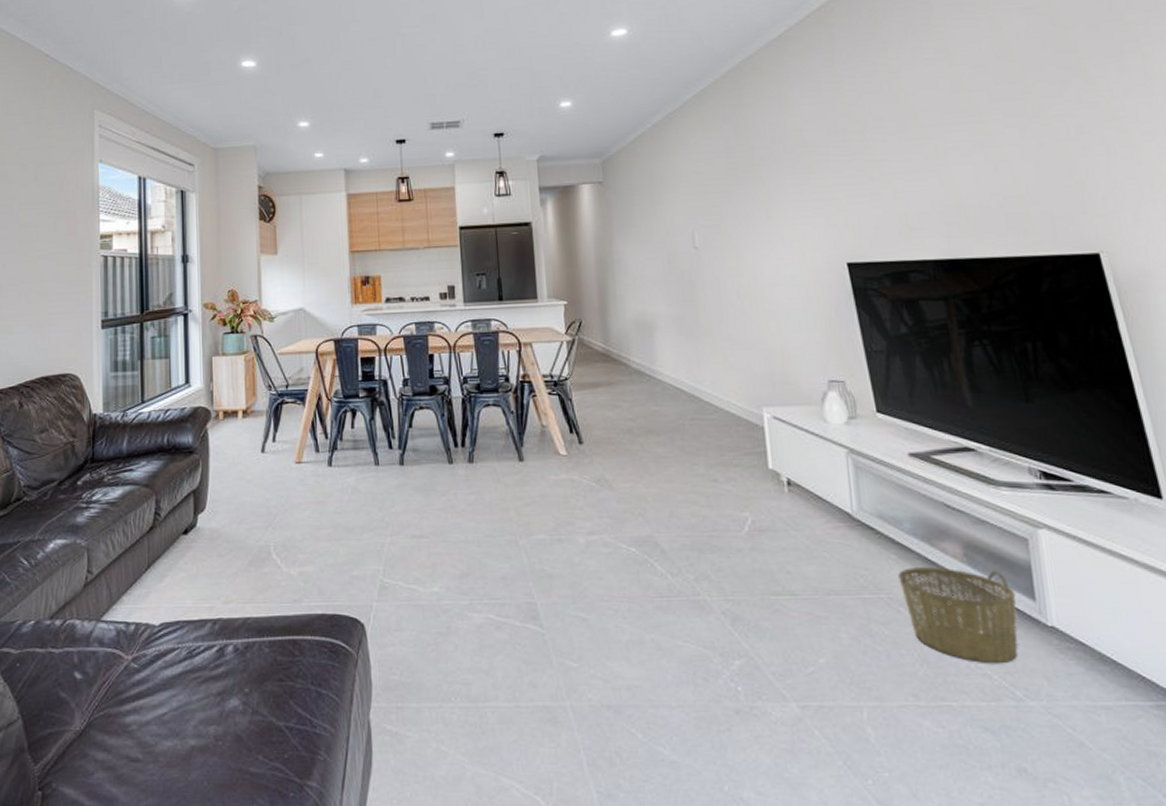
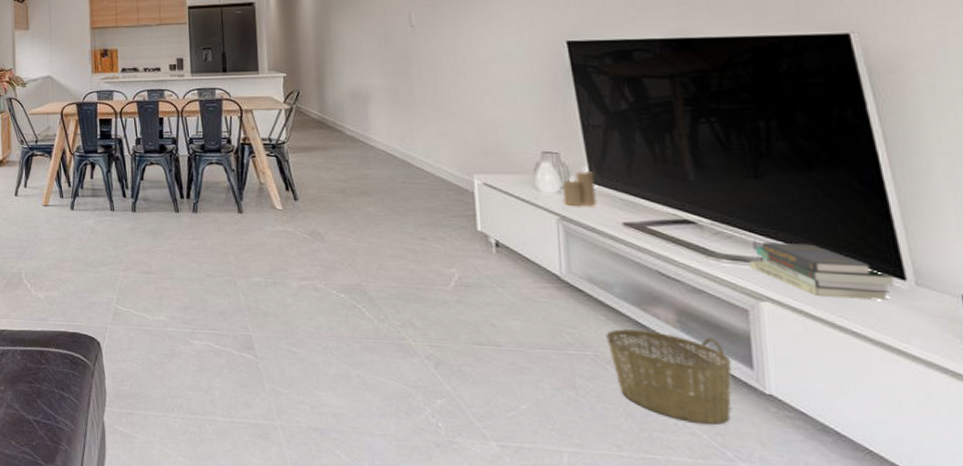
candle: none [849,394,883,439] -> present [562,166,597,207]
books: none [1025,466,1153,521] -> present [749,243,895,300]

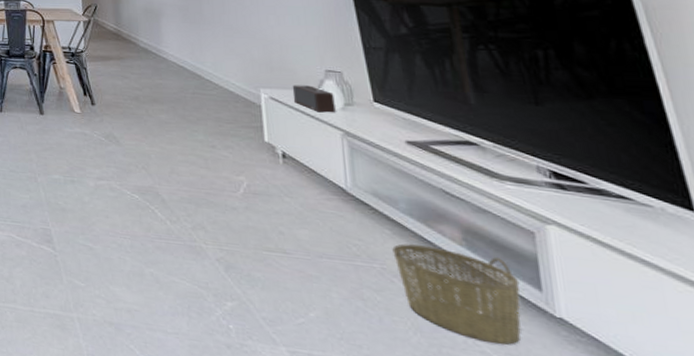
speaker: none [507,169,552,197] -> present [292,85,336,113]
candle: present [562,166,597,207] -> none [345,85,380,124]
books: present [749,243,895,300] -> none [533,167,684,230]

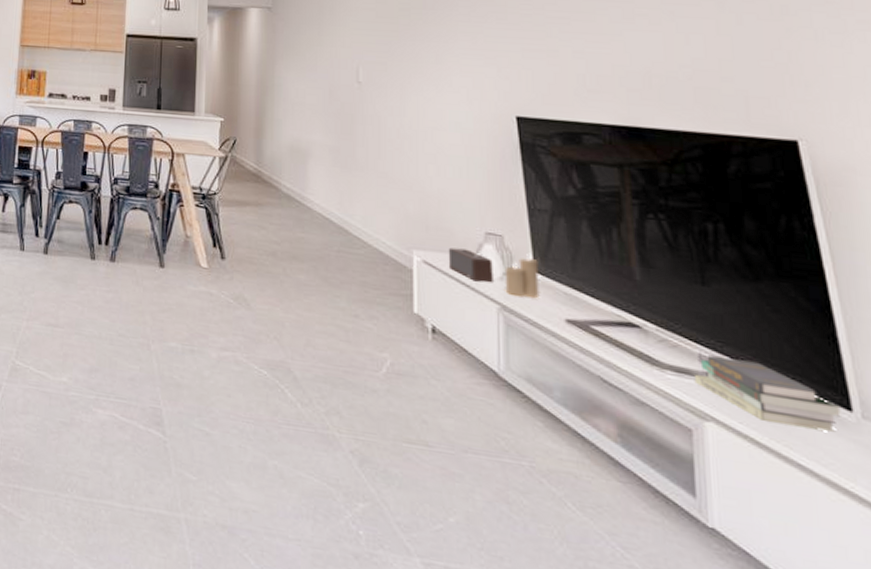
candle: none [345,85,380,124] -> present [504,253,540,298]
basket: present [392,243,521,345] -> none [543,438,674,559]
books: none [533,167,684,230] -> present [693,356,841,432]

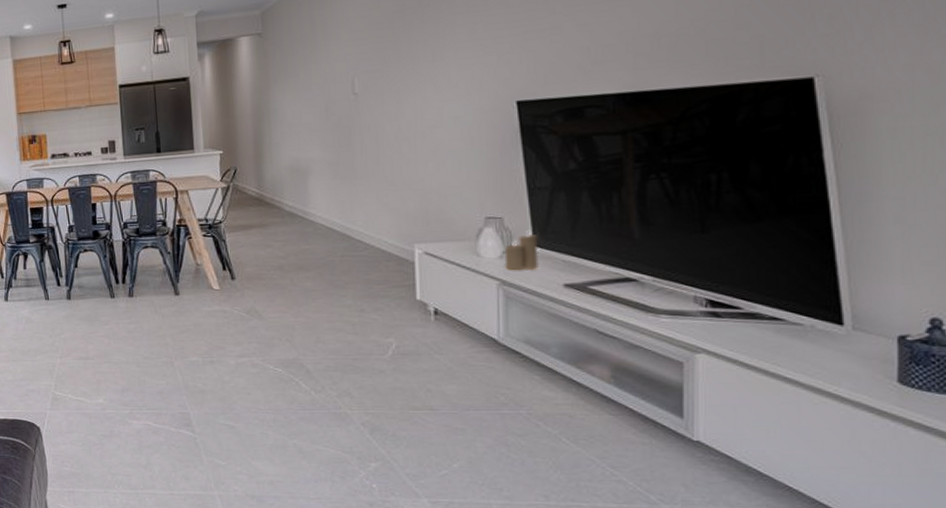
speaker: present [448,247,493,283] -> none [448,235,493,263]
books: present [693,356,841,432] -> none [688,295,832,347]

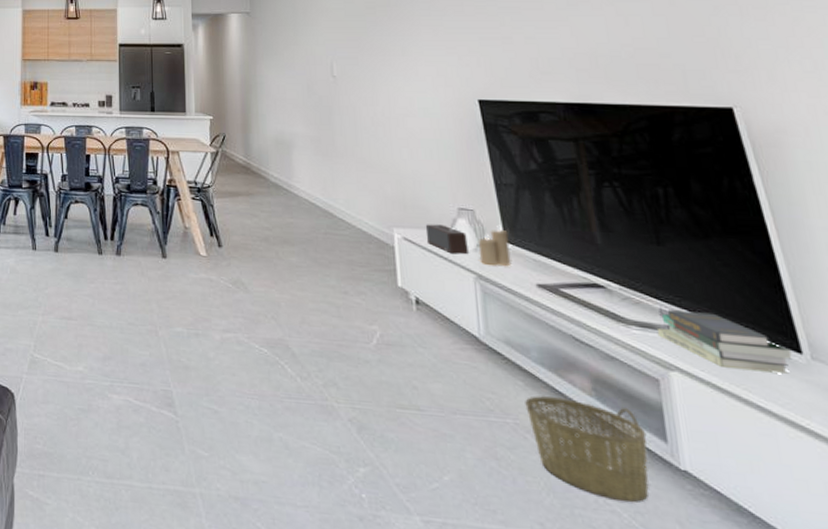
speaker: none [448,235,493,263] -> present [425,224,468,255]
basket: none [540,386,663,471] -> present [525,395,649,502]
books: none [688,295,832,347] -> present [656,310,793,374]

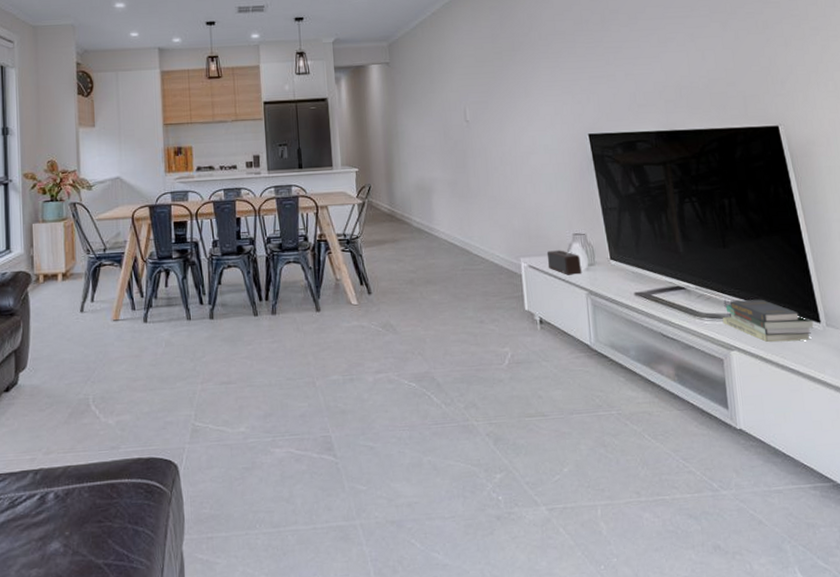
candle: present [478,224,511,266] -> none [589,245,615,282]
basket: present [525,395,649,502] -> none [625,386,715,462]

